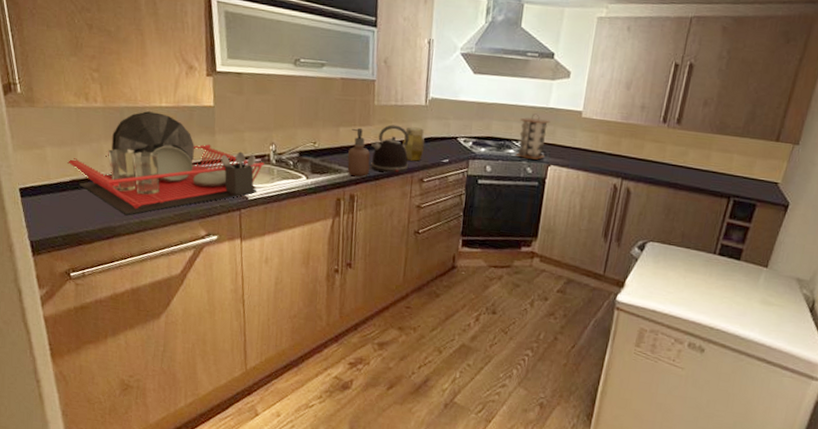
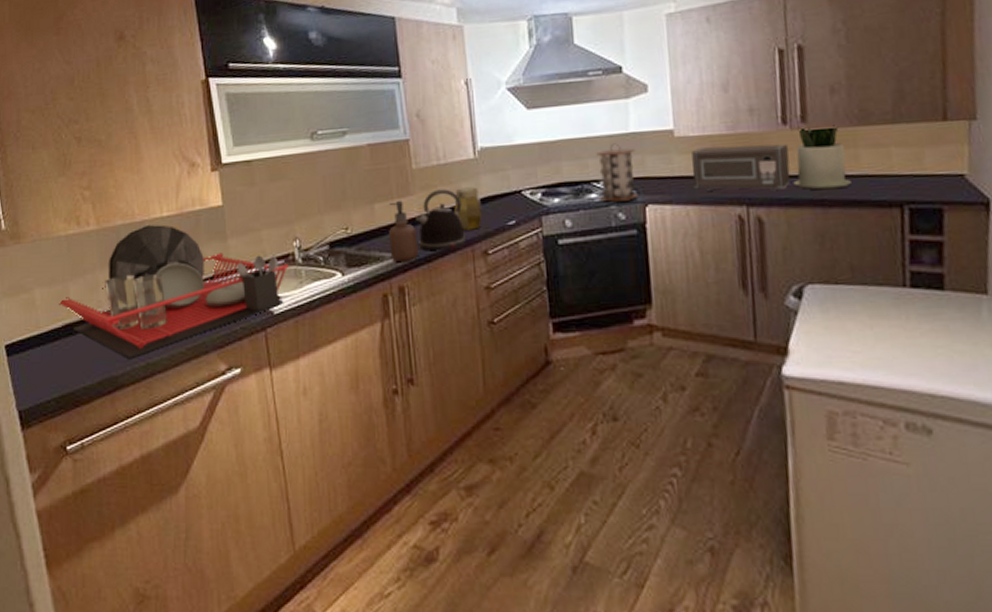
microwave: none [587,129,663,172] -> present [691,144,791,192]
planter: none [659,126,703,178] -> present [793,125,851,191]

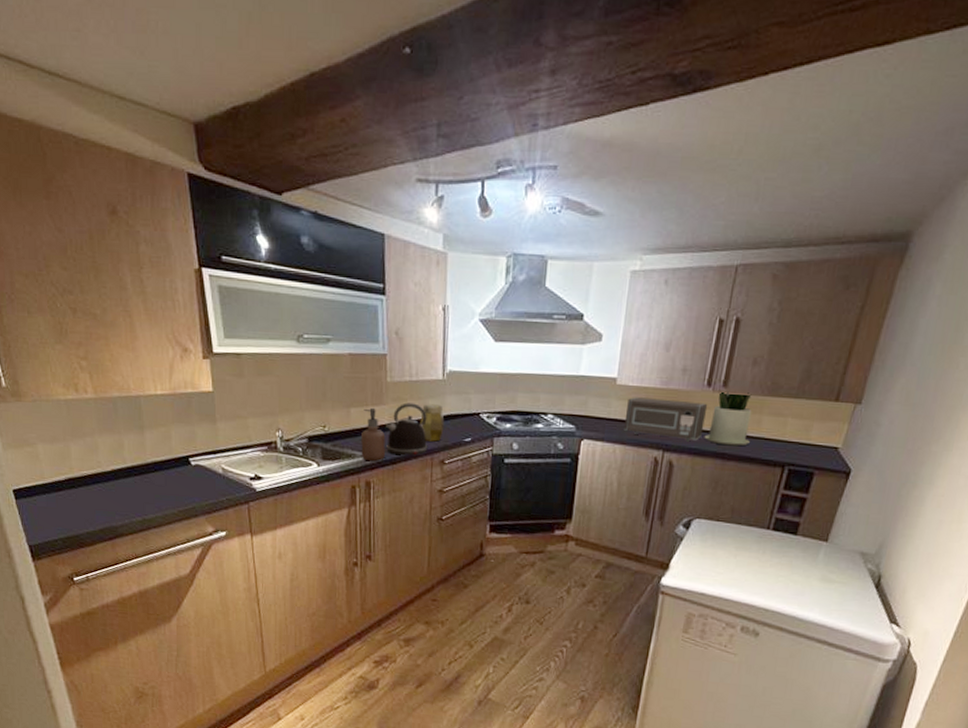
dish rack: present [59,225,289,360] -> none [61,400,271,514]
spice rack: present [596,141,638,202] -> none [545,381,582,434]

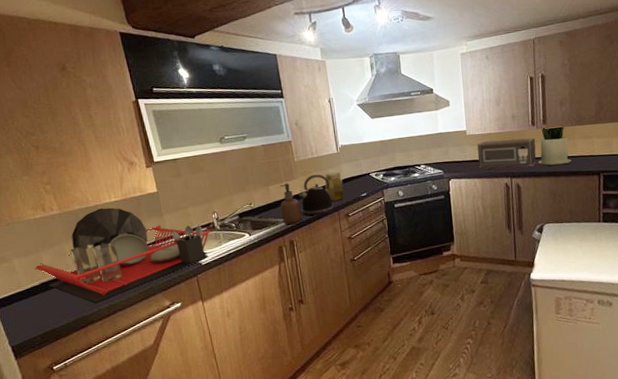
dish rack: none [61,400,271,514] -> present [35,208,211,304]

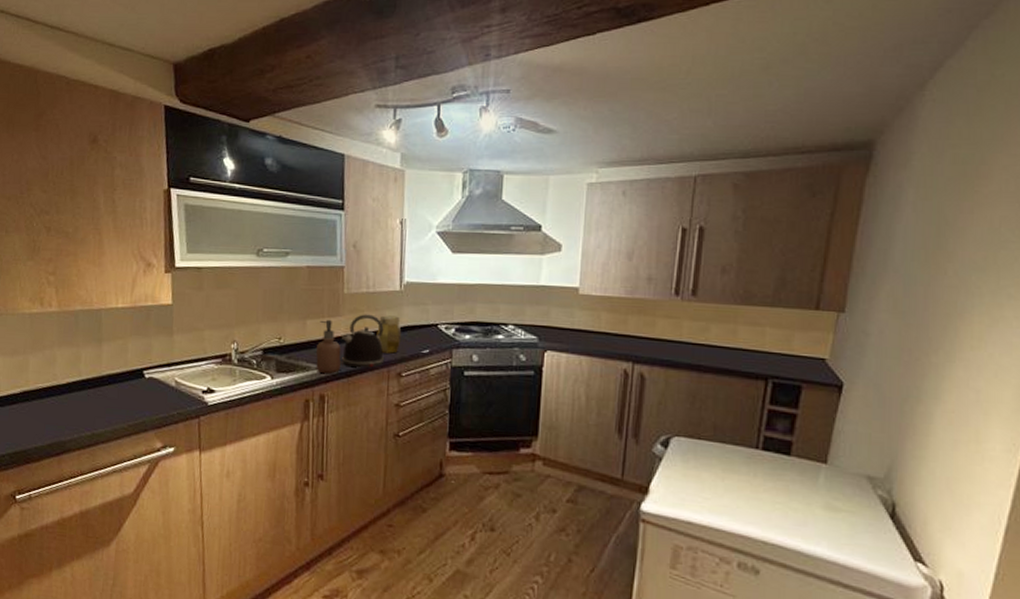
dish rack: present [35,208,211,304] -> none [19,314,226,429]
microwave: present [477,138,536,169] -> none [589,307,678,353]
planter: present [538,125,571,166] -> none [676,298,726,358]

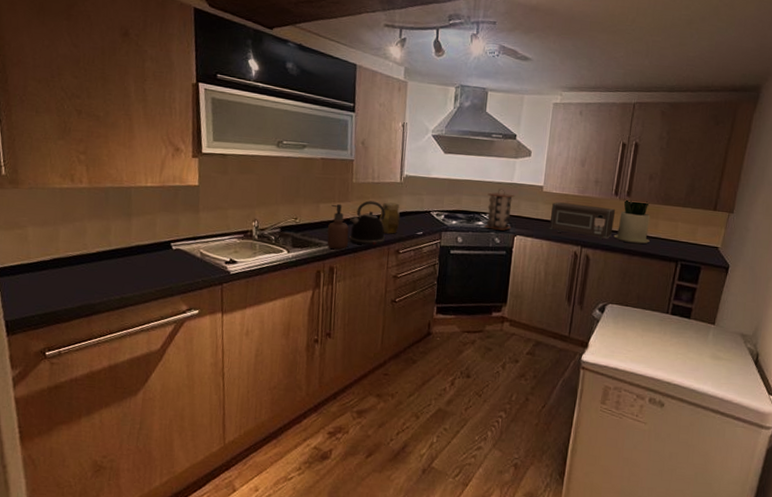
spice rack: none [506,291,543,345] -> present [484,187,515,231]
microwave: none [589,307,678,353] -> present [549,202,616,240]
planter: none [676,298,726,358] -> present [613,198,651,245]

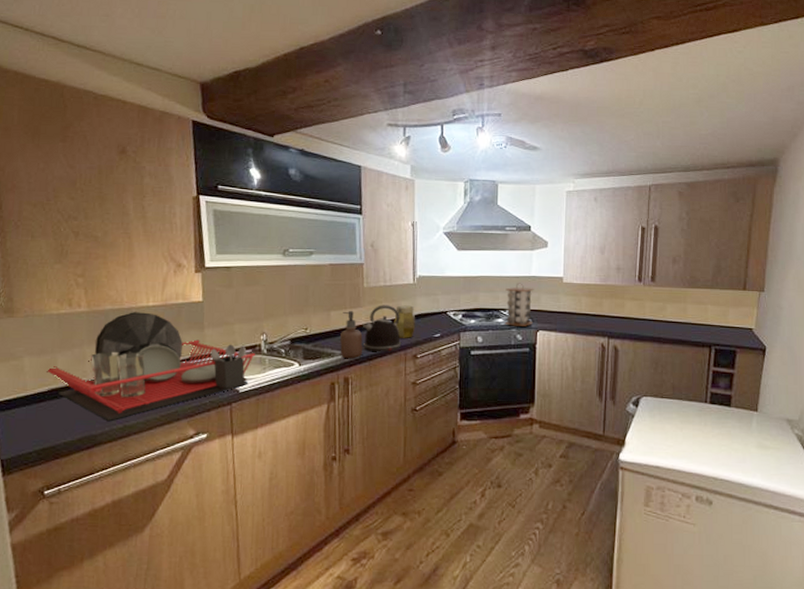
dish rack: none [49,191,247,293] -> present [47,312,255,422]
microwave: present [549,202,616,240] -> none [573,293,641,329]
planter: present [613,198,651,245] -> none [641,284,679,331]

